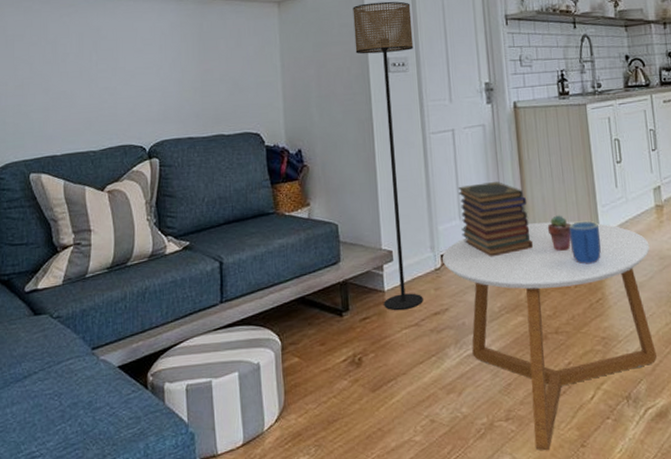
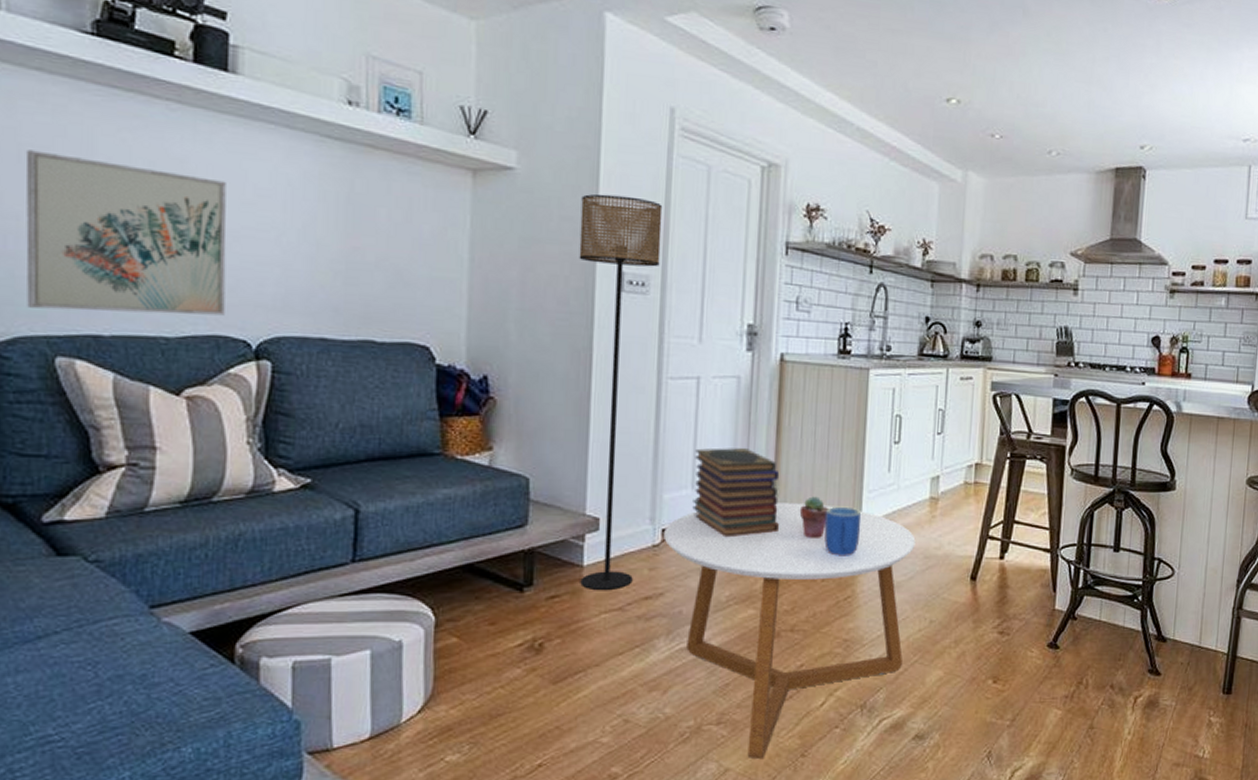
wall art: none [10,38,128,143] -> present [25,149,227,316]

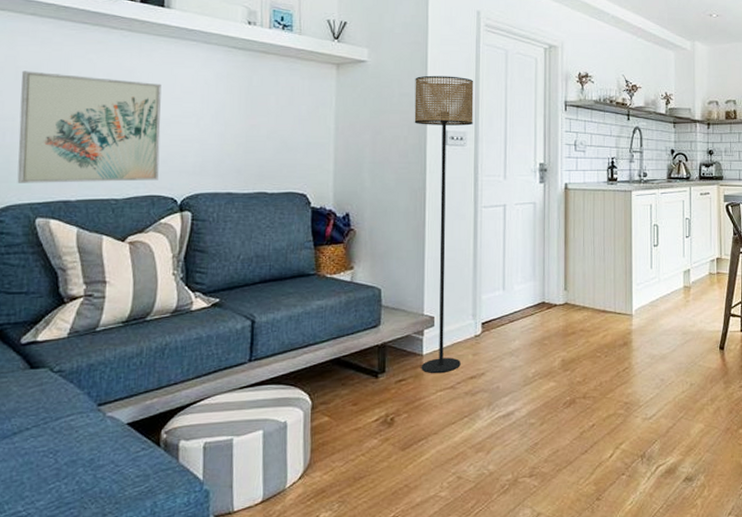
coffee table: present [664,503,916,760] -> none [483,297,675,504]
book stack: present [692,448,780,538] -> none [504,257,571,327]
potted succulent: present [799,496,829,538] -> none [585,291,608,323]
mug: present [824,506,862,557] -> none [605,297,633,337]

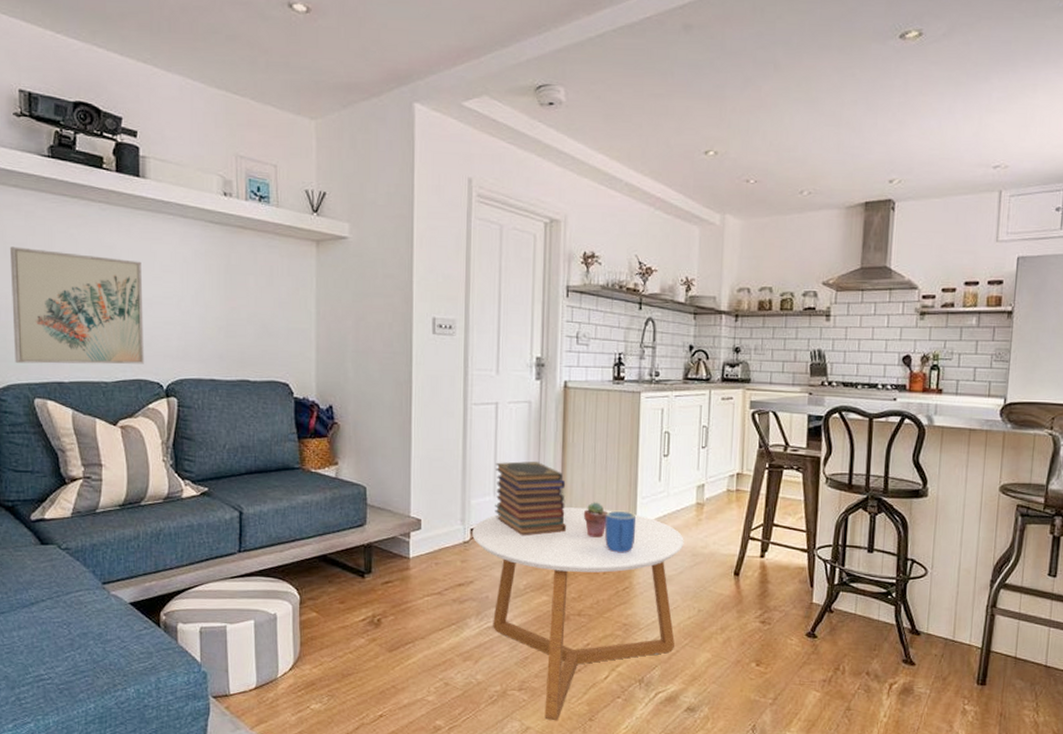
floor lamp: present [414,75,474,373] -> none [399,254,464,578]
coffee table: none [483,297,675,504] -> present [472,507,684,721]
book stack: none [504,257,571,327] -> present [495,461,567,536]
potted succulent: none [585,291,608,323] -> present [583,502,609,538]
mug: none [605,297,633,337] -> present [605,510,637,553]

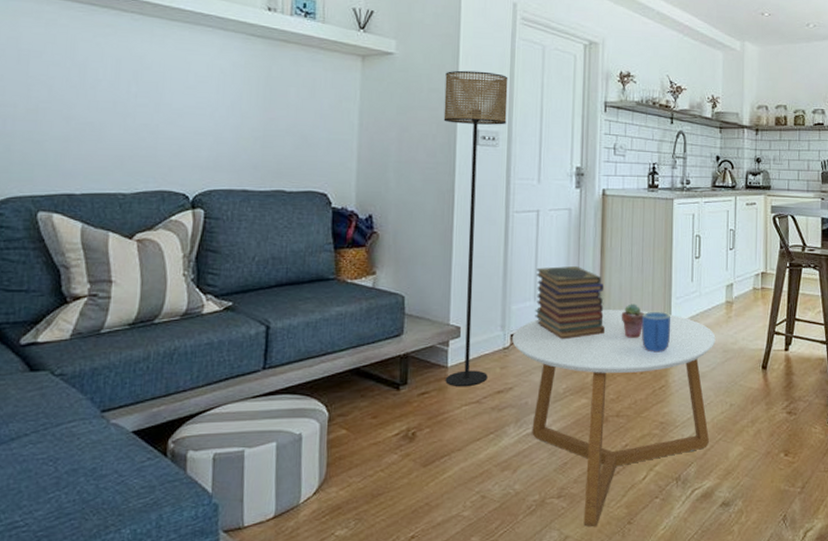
wall art: present [9,246,144,364] -> none [18,54,174,175]
floor lamp: none [399,254,464,578] -> present [443,70,508,386]

